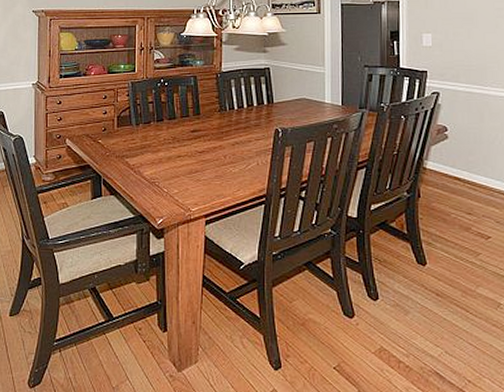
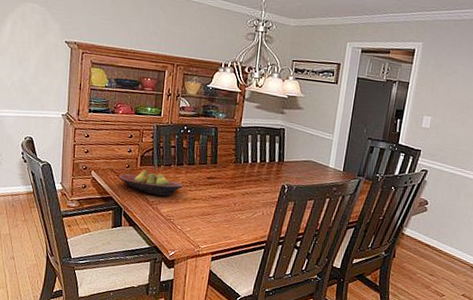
fruit bowl: none [95,130,166,157] -> present [118,169,184,197]

